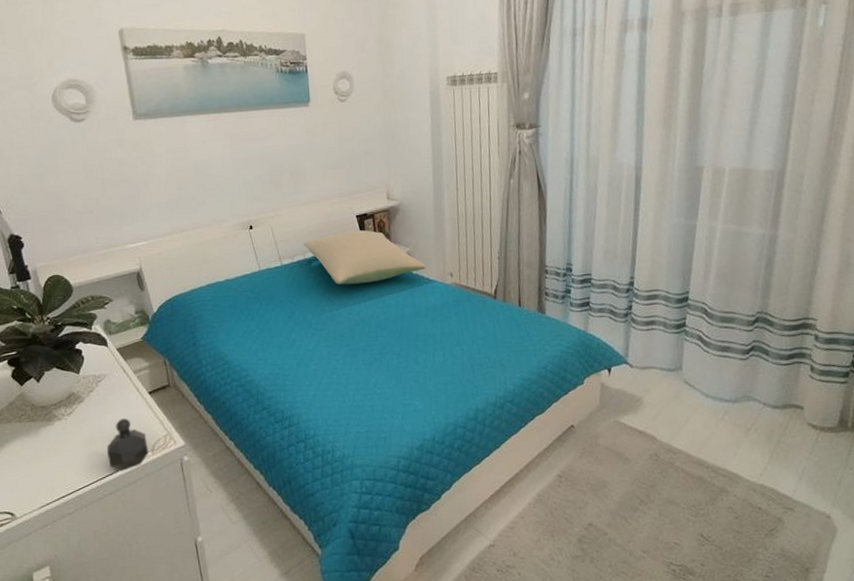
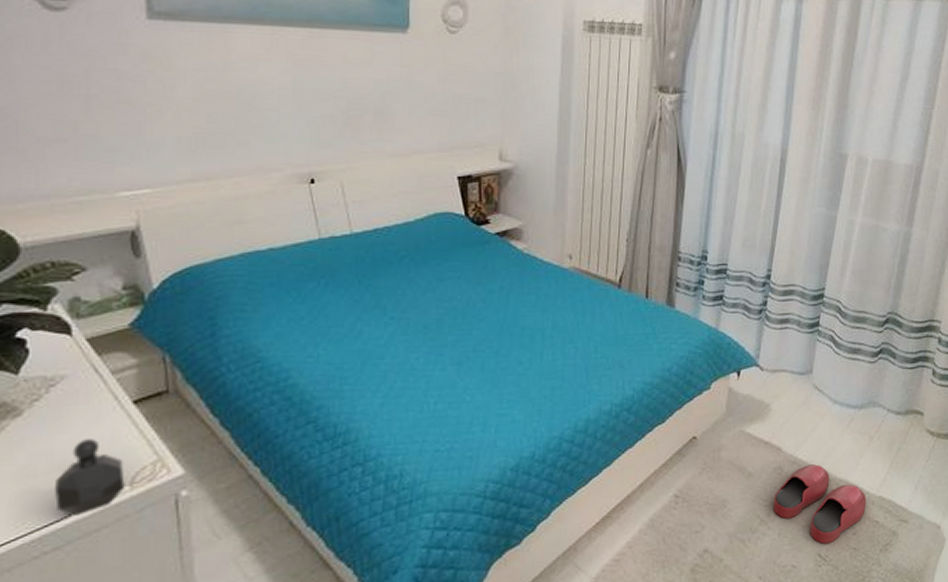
pillow: present [303,230,426,285] -> none [384,196,541,263]
slippers: none [652,452,748,526] -> present [773,464,867,545]

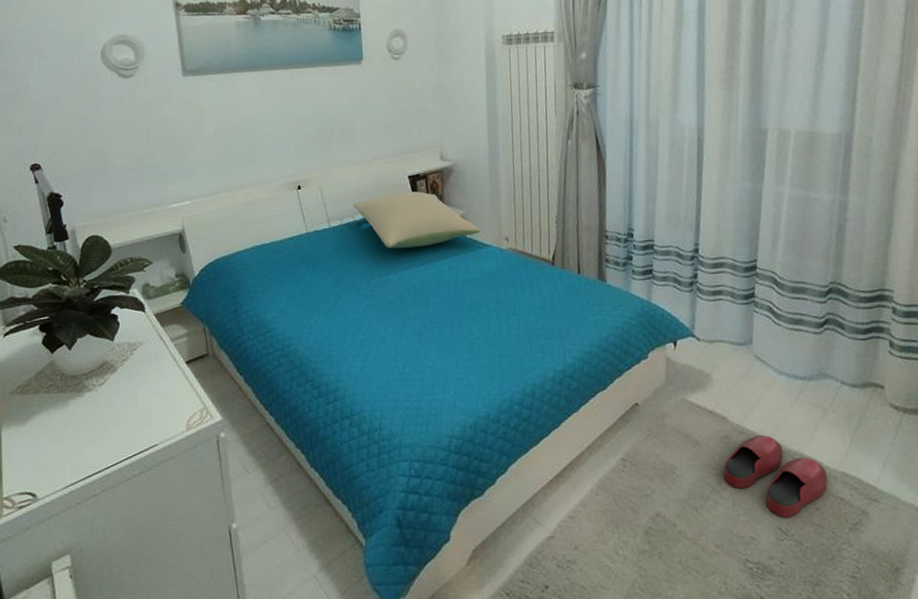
perfume bottle: present [55,438,125,516] -> none [139,390,183,448]
pillow: none [384,196,541,263] -> present [353,191,481,249]

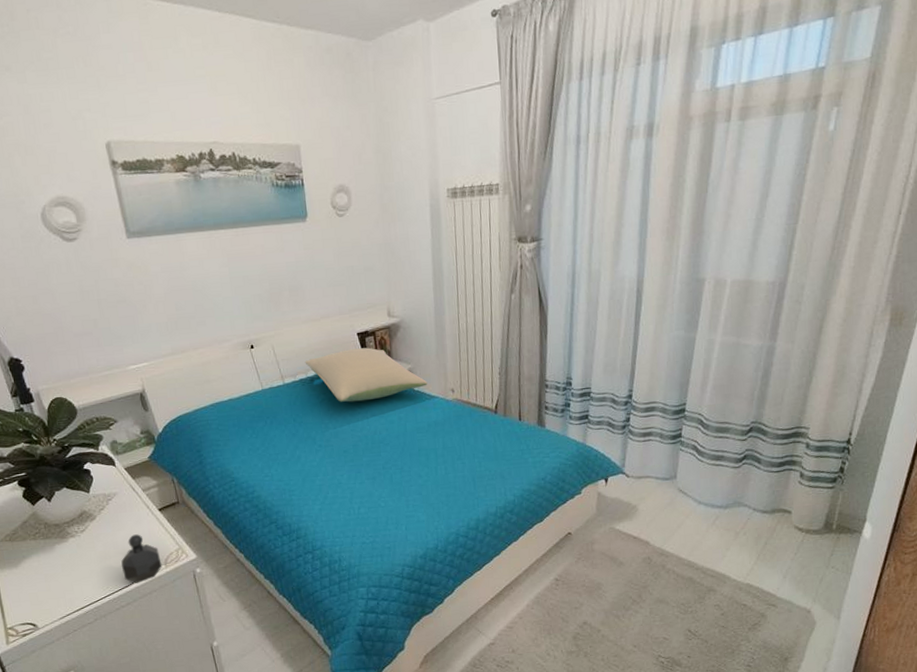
perfume bottle: none [139,390,183,448] -> present [121,534,162,583]
slippers: present [723,435,828,518] -> none [644,555,734,622]

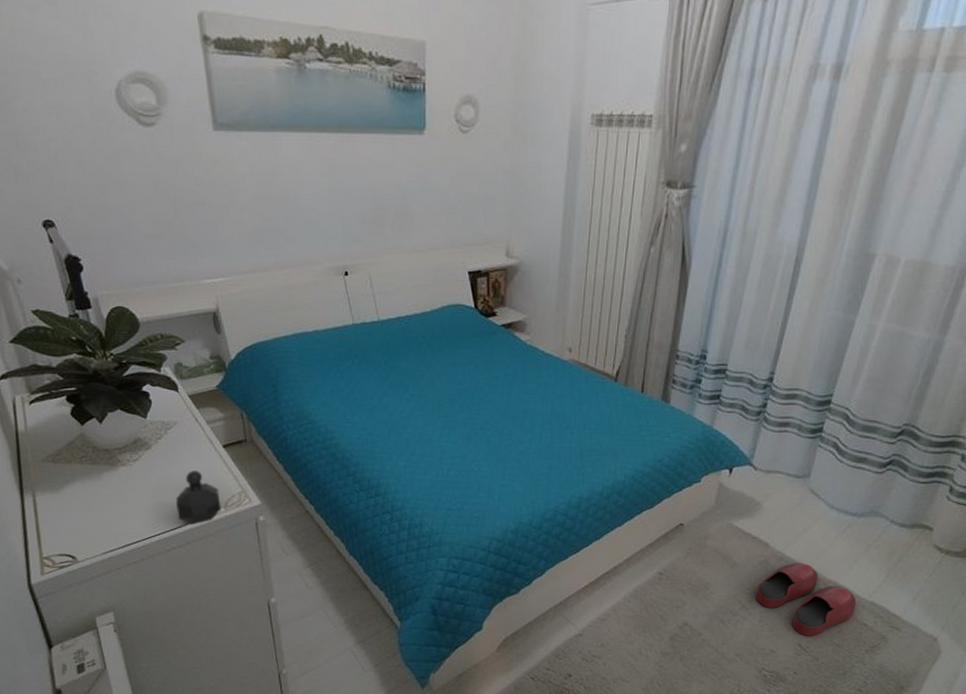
pillow: present [305,347,428,403] -> none [405,289,543,350]
slippers: none [644,555,734,622] -> present [756,563,857,637]

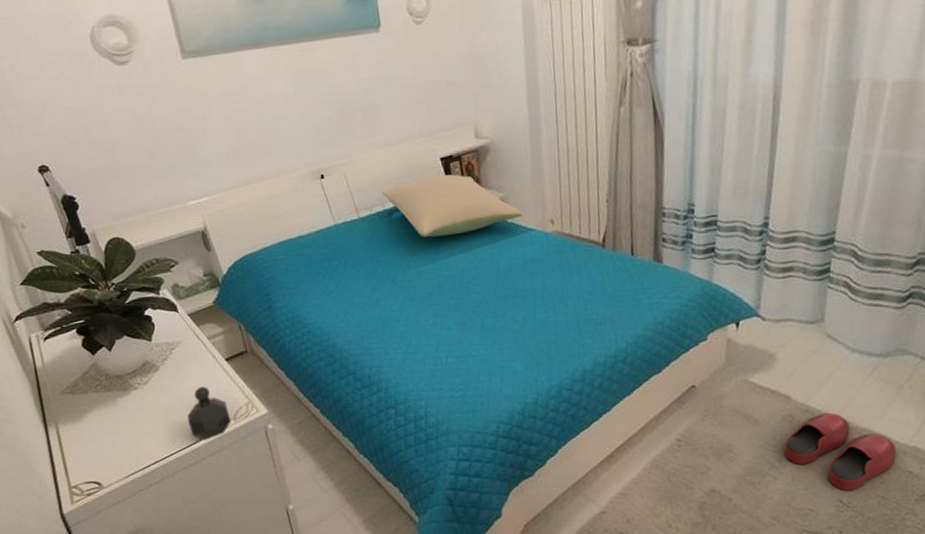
pillow: none [405,289,543,350] -> present [381,174,523,238]

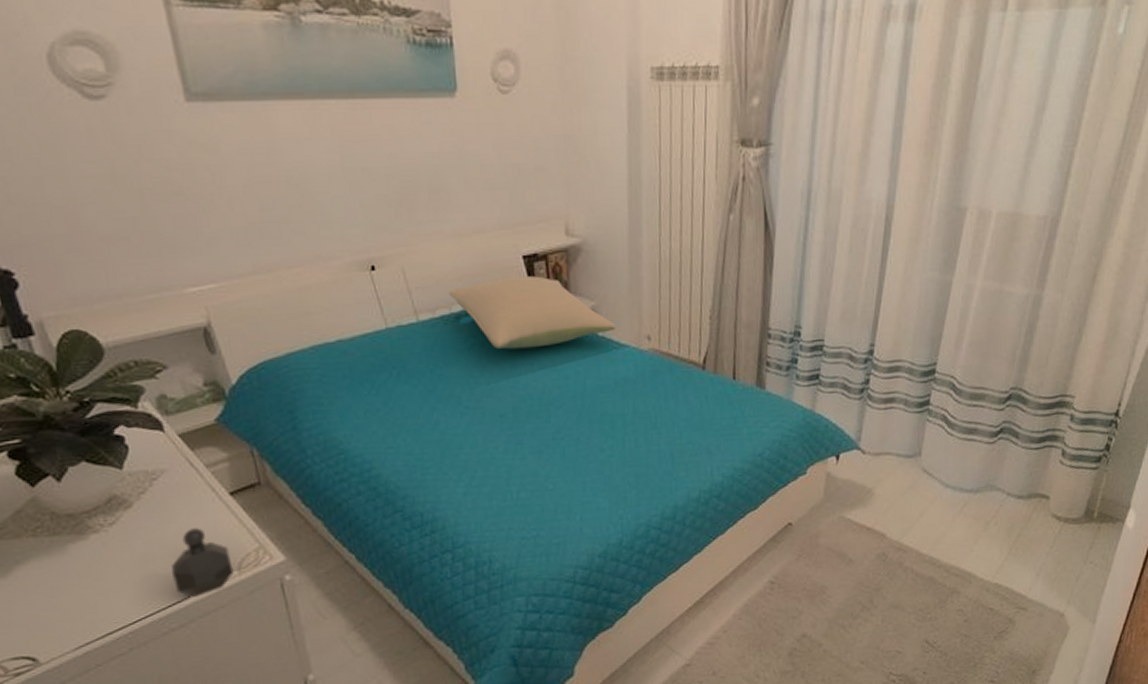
slippers: present [784,413,897,492] -> none [876,550,981,631]

